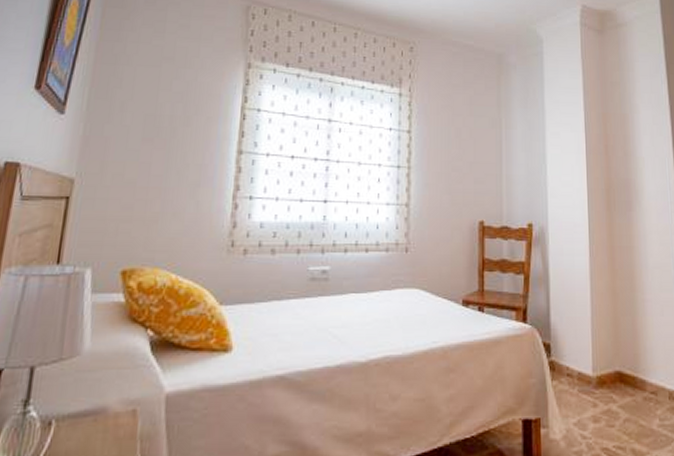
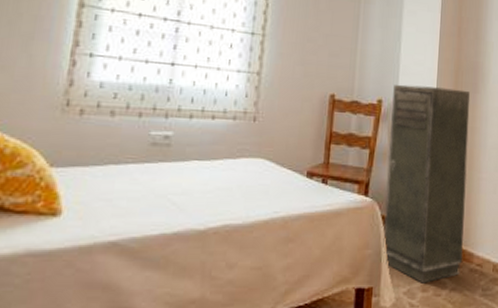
storage cabinet: none [542,207,635,414] -> present [383,84,470,284]

